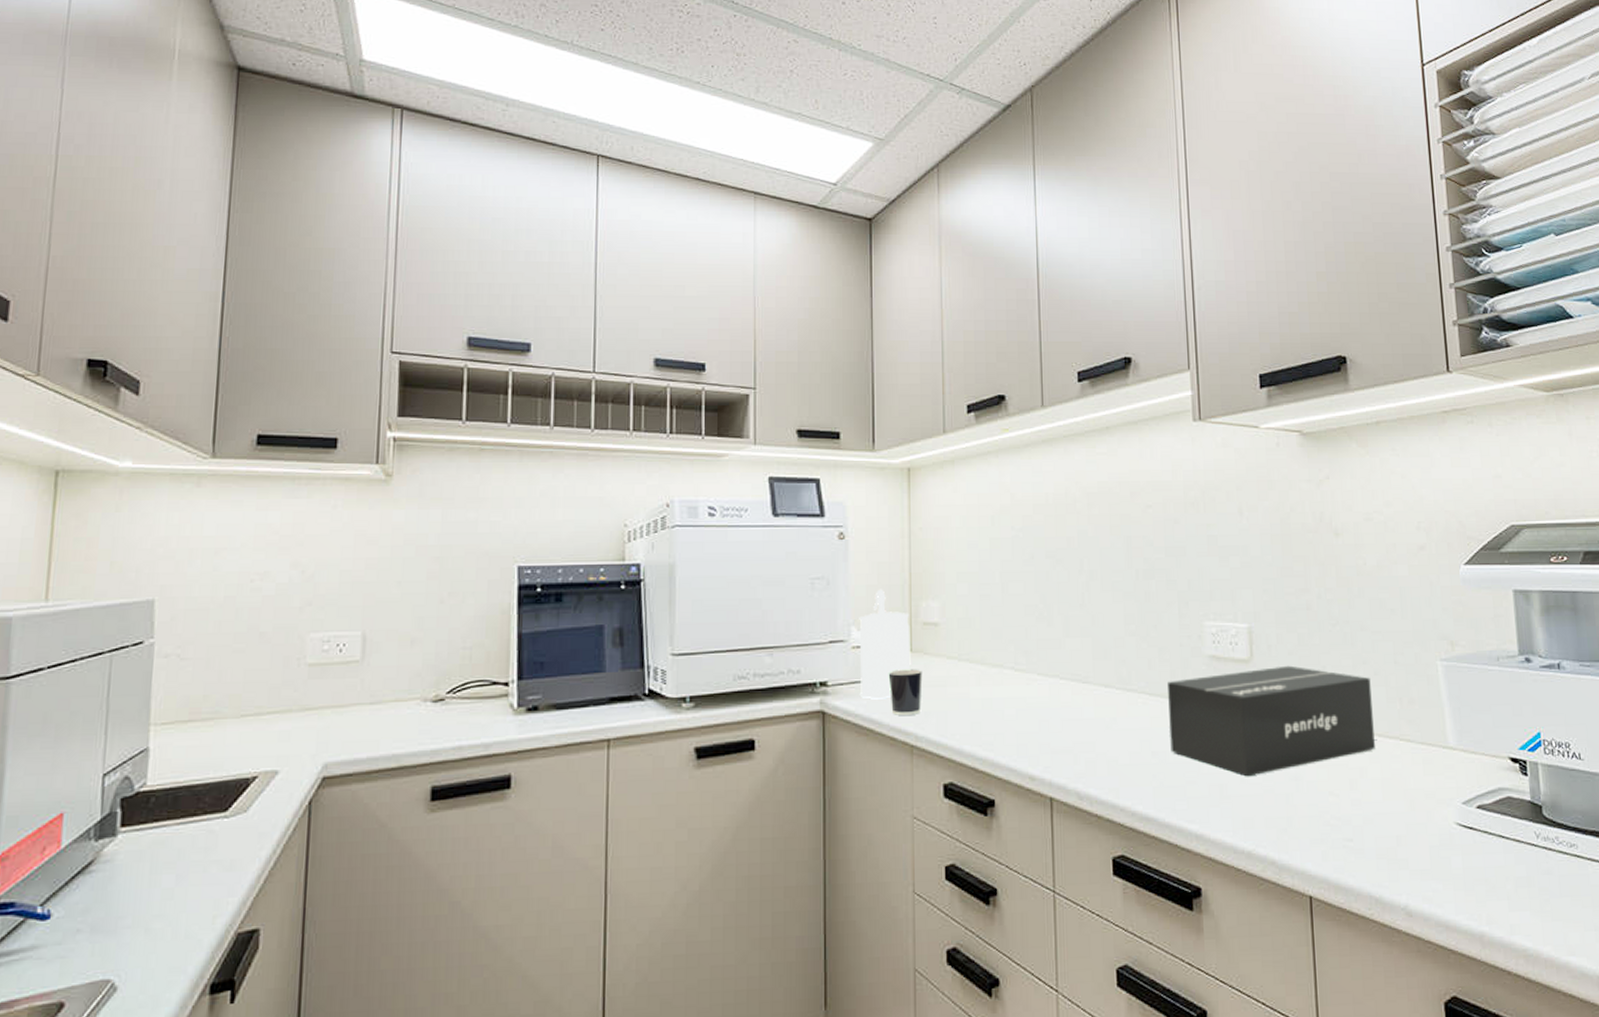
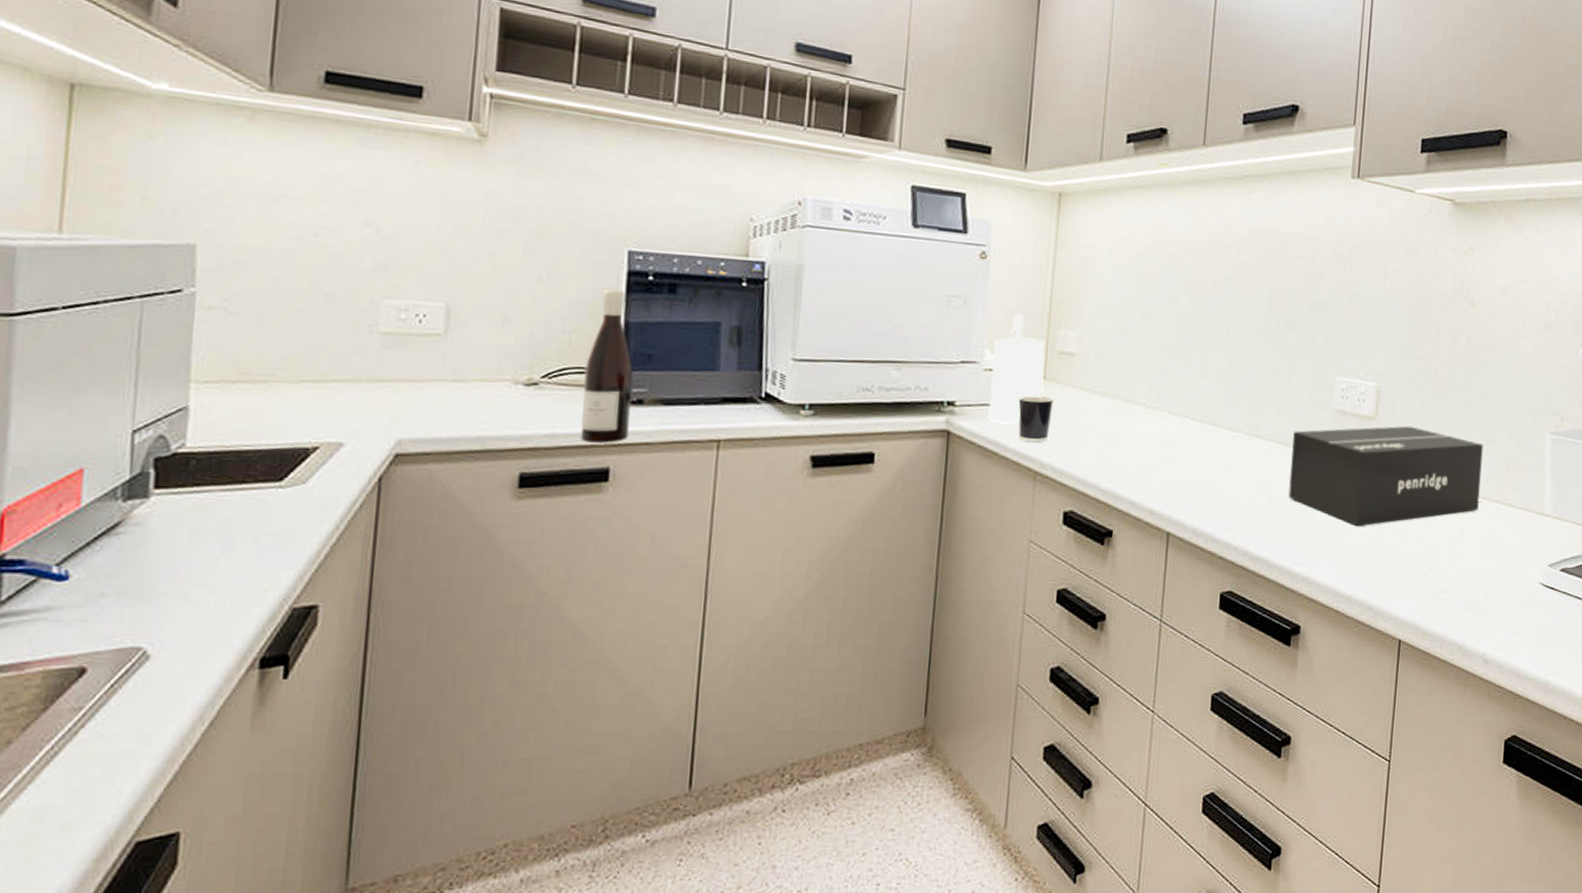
bottle: none [483,604,528,753] -> present [580,289,634,444]

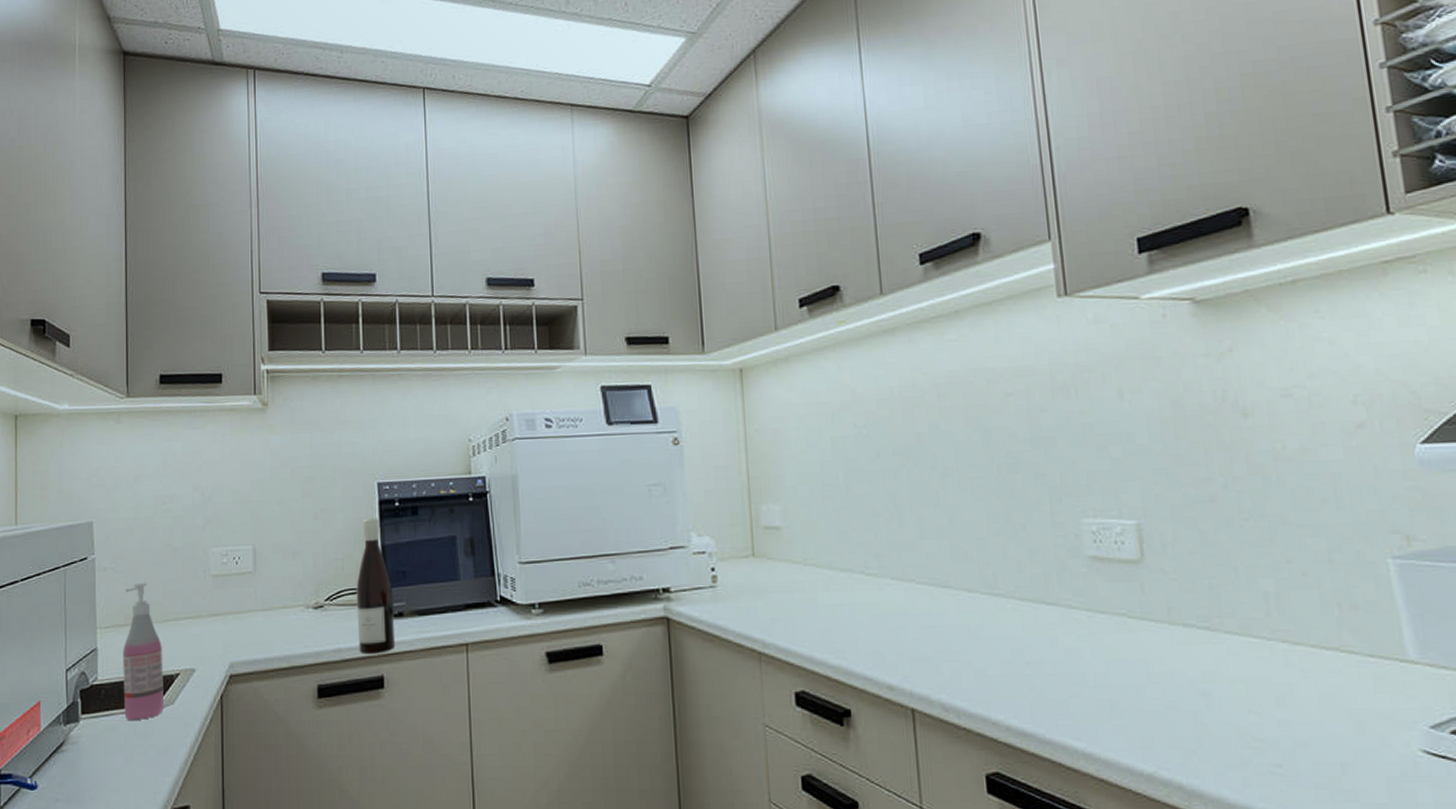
soap dispenser: none [225,330,295,500] -> present [123,582,165,720]
tissue box: present [988,313,1046,424] -> none [698,493,754,606]
mug: present [1018,395,1054,443] -> none [731,574,768,623]
box: present [1288,425,1483,526] -> none [1041,566,1307,690]

